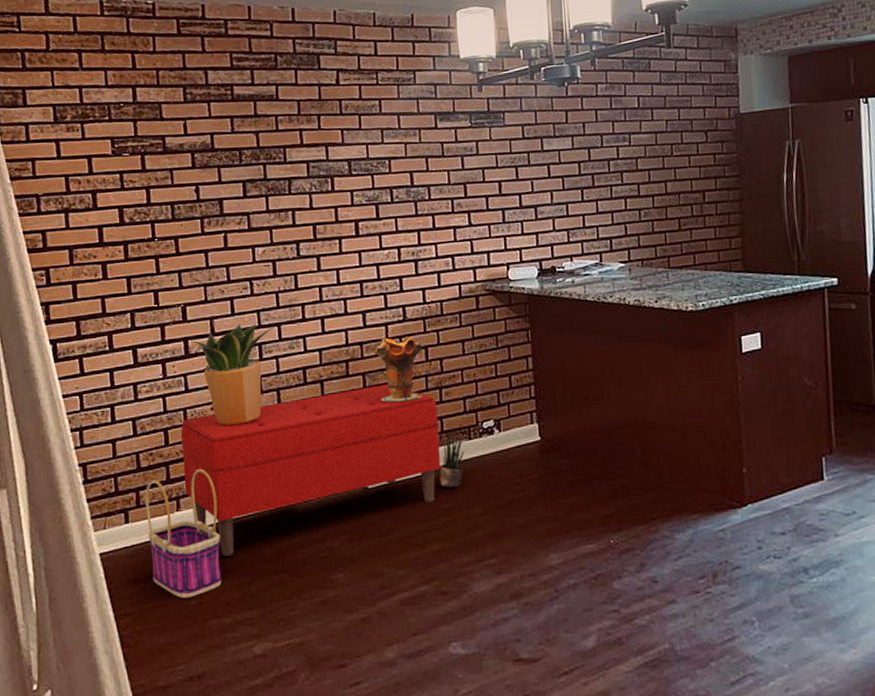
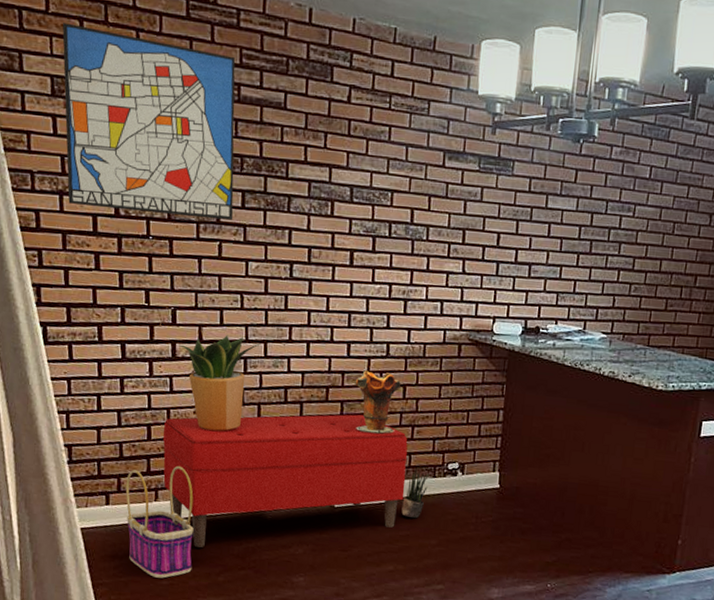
wall art: none [62,56,236,220] -> present [62,23,236,221]

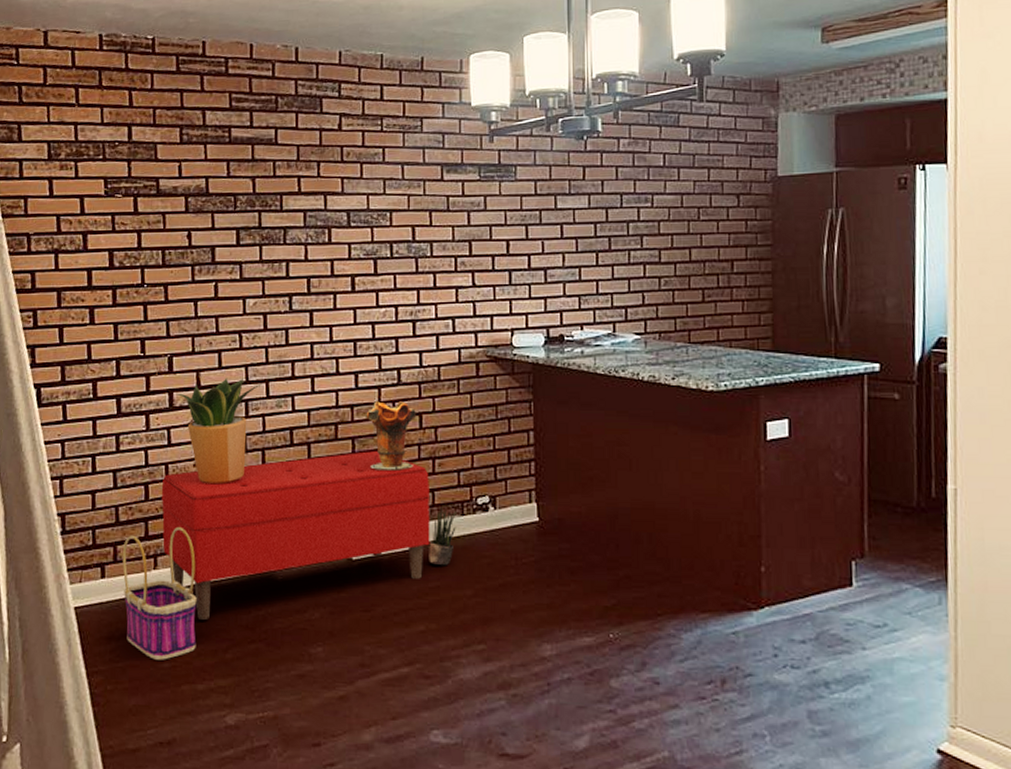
wall art: present [62,23,236,221] -> none [59,92,229,262]

